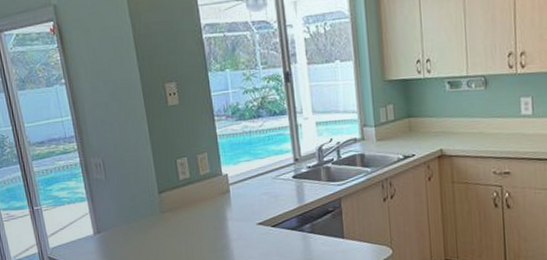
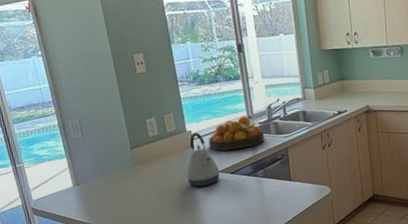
kettle: none [219,176,260,241] -> present [185,132,220,187]
fruit bowl: none [247,158,313,199] -> present [208,116,265,151]

